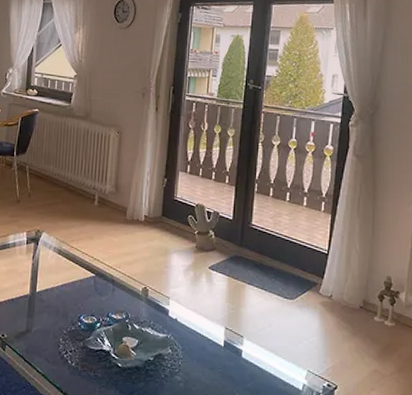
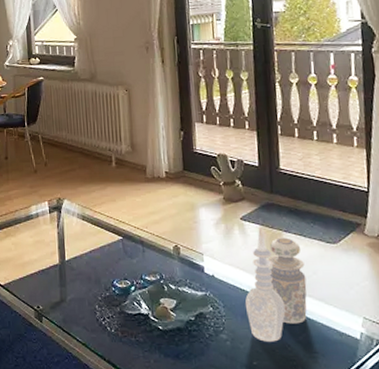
decorative vase: none [202,276,262,387] -> present [244,226,307,342]

